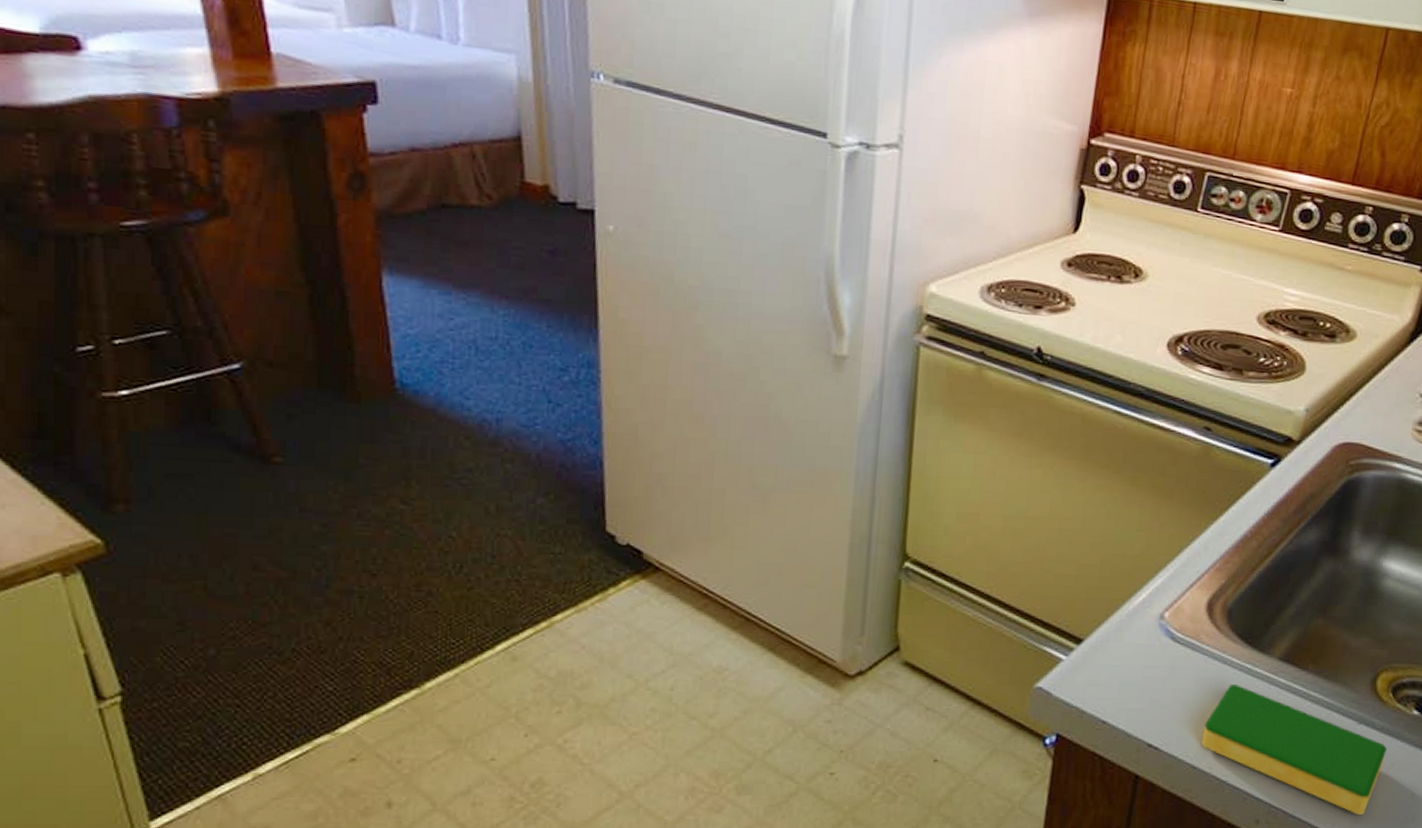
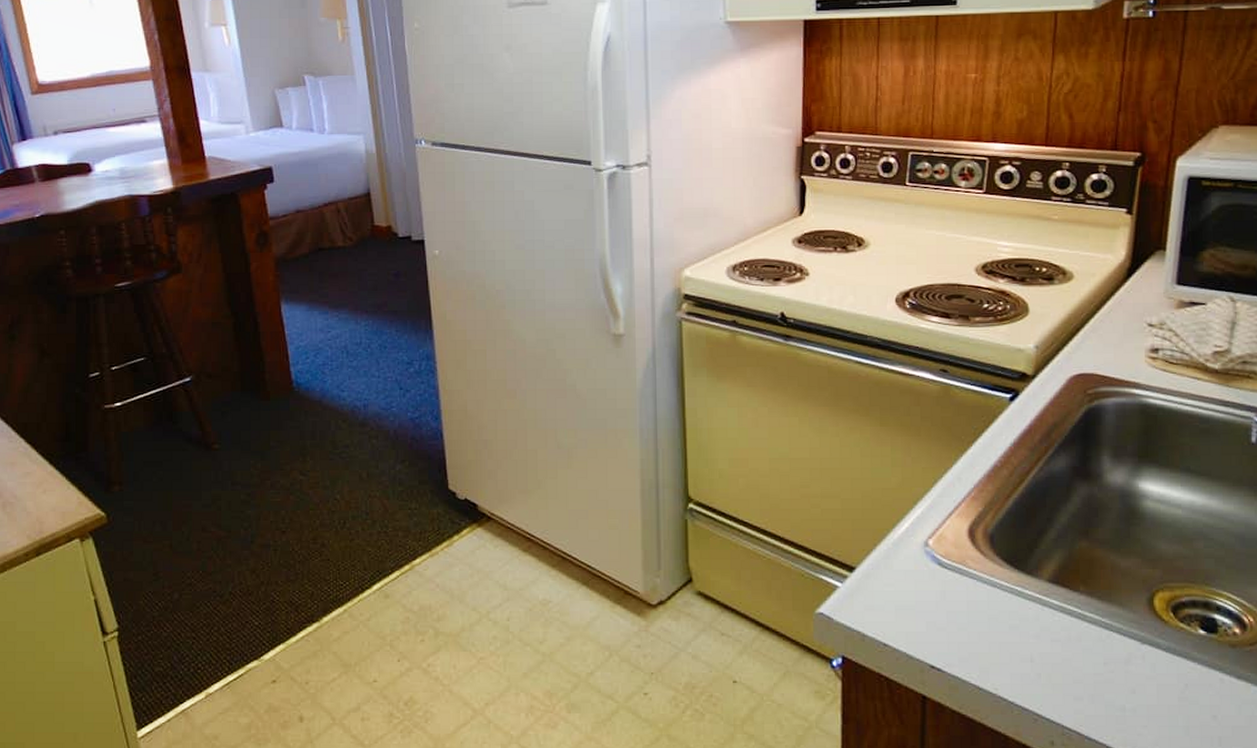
dish sponge: present [1201,685,1388,815] -> none [982,607,1178,737]

